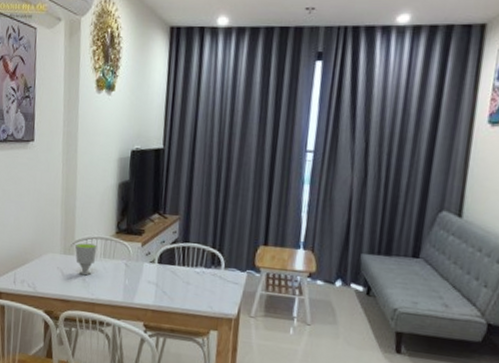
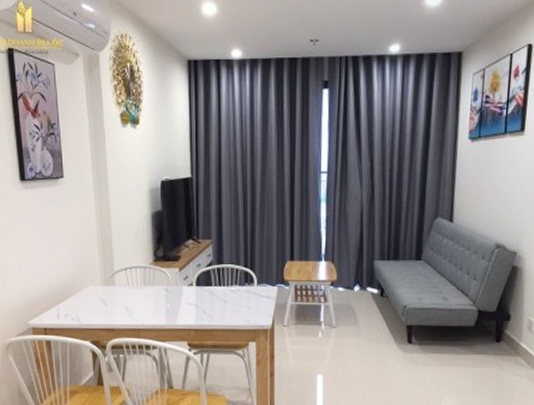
cup: present [74,243,97,276] -> none [114,273,137,304]

